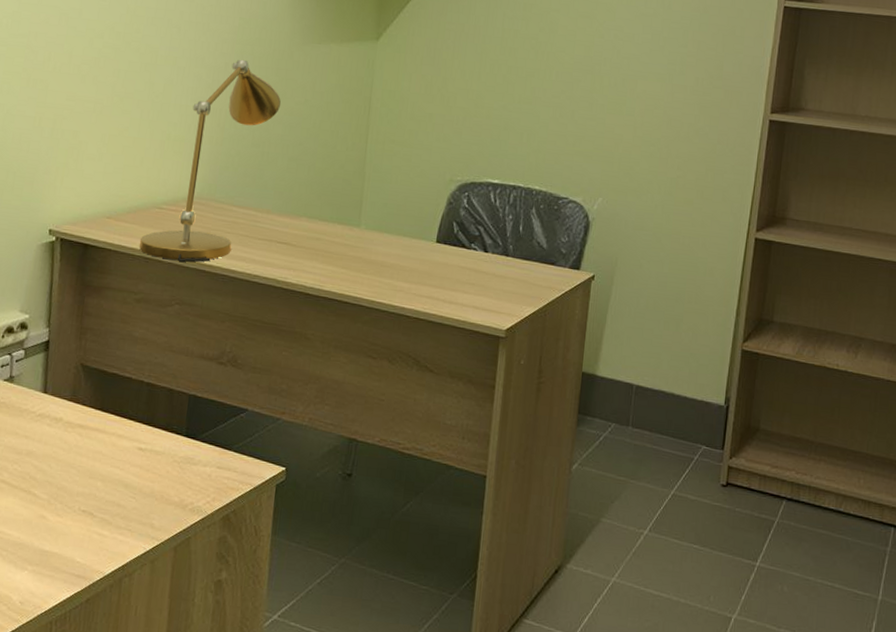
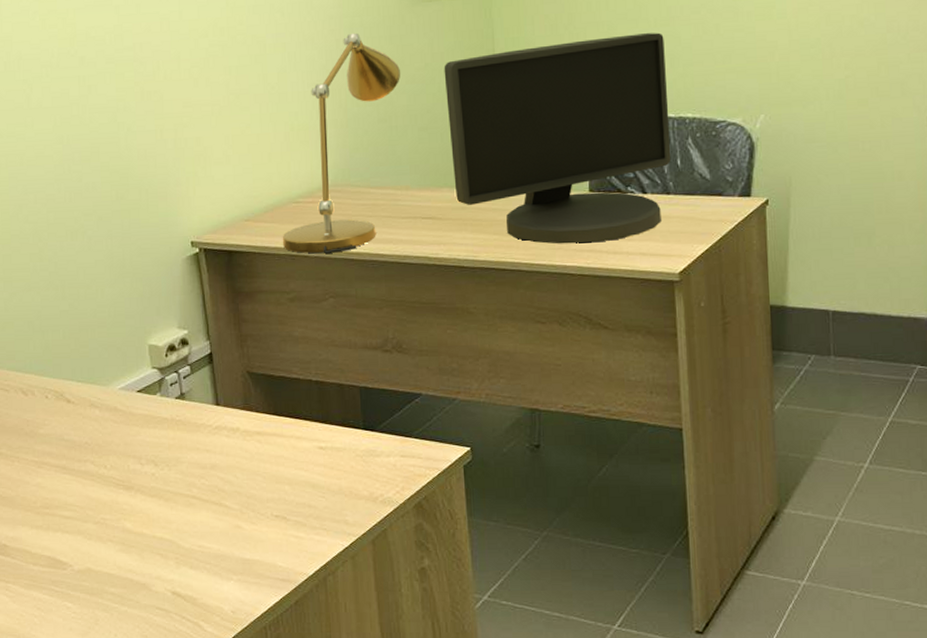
monitor: none [312,101,525,291] -> present [444,32,671,245]

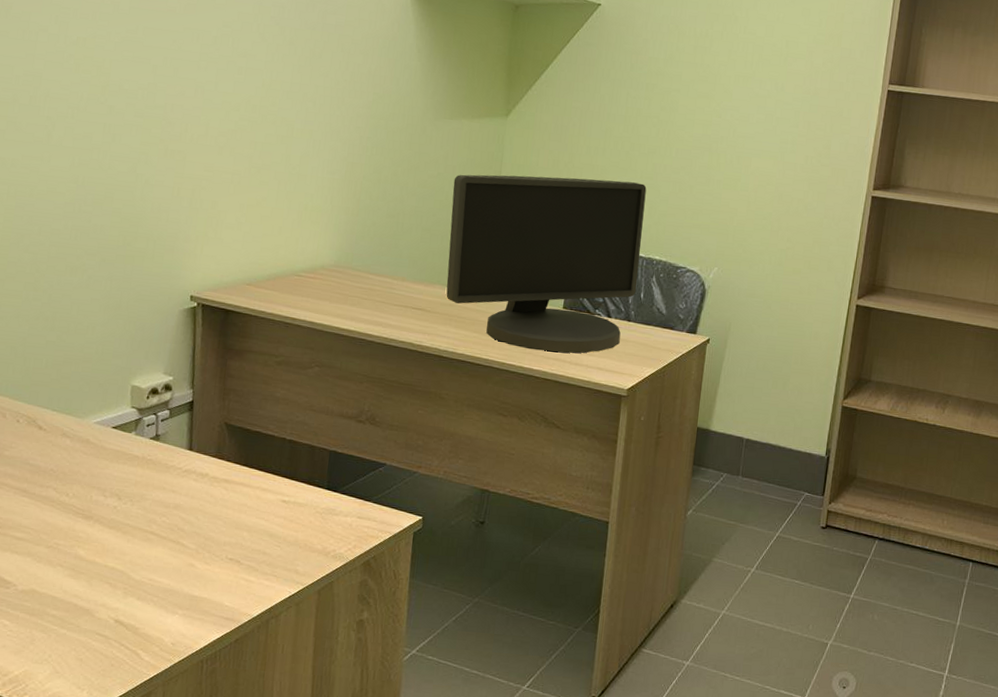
desk lamp: present [282,33,401,255] -> none [279,133,415,327]

